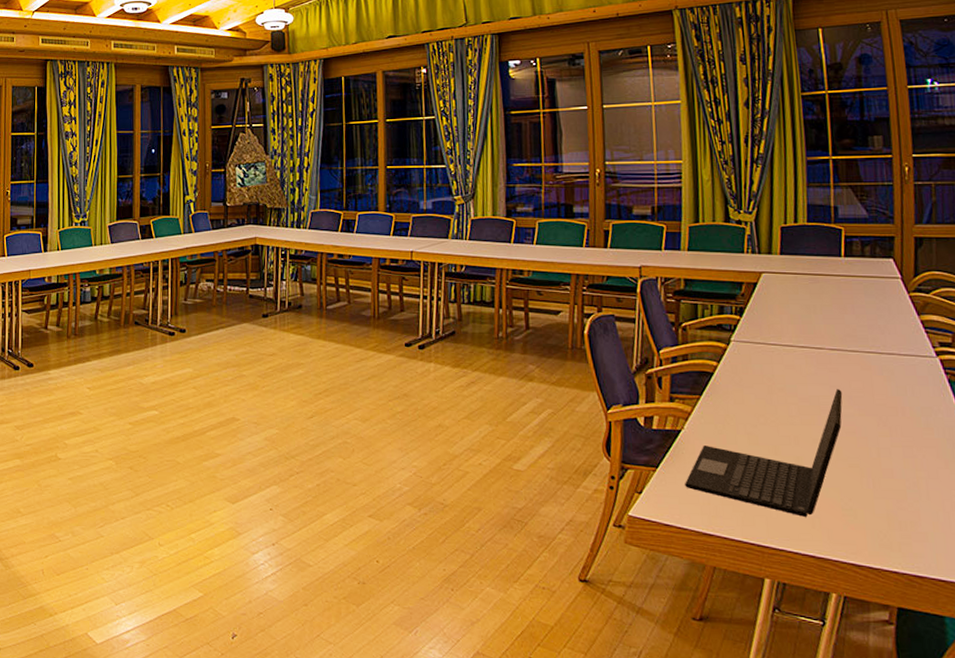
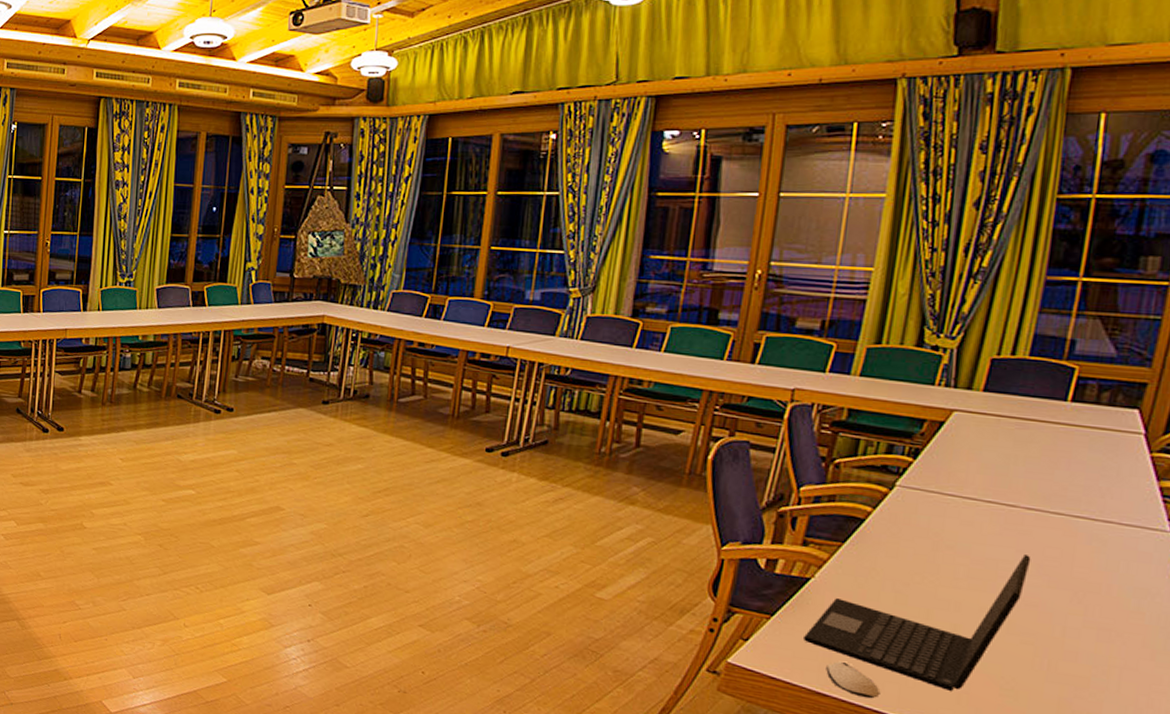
computer mouse: none [707,502,753,533] -> present [826,661,881,699]

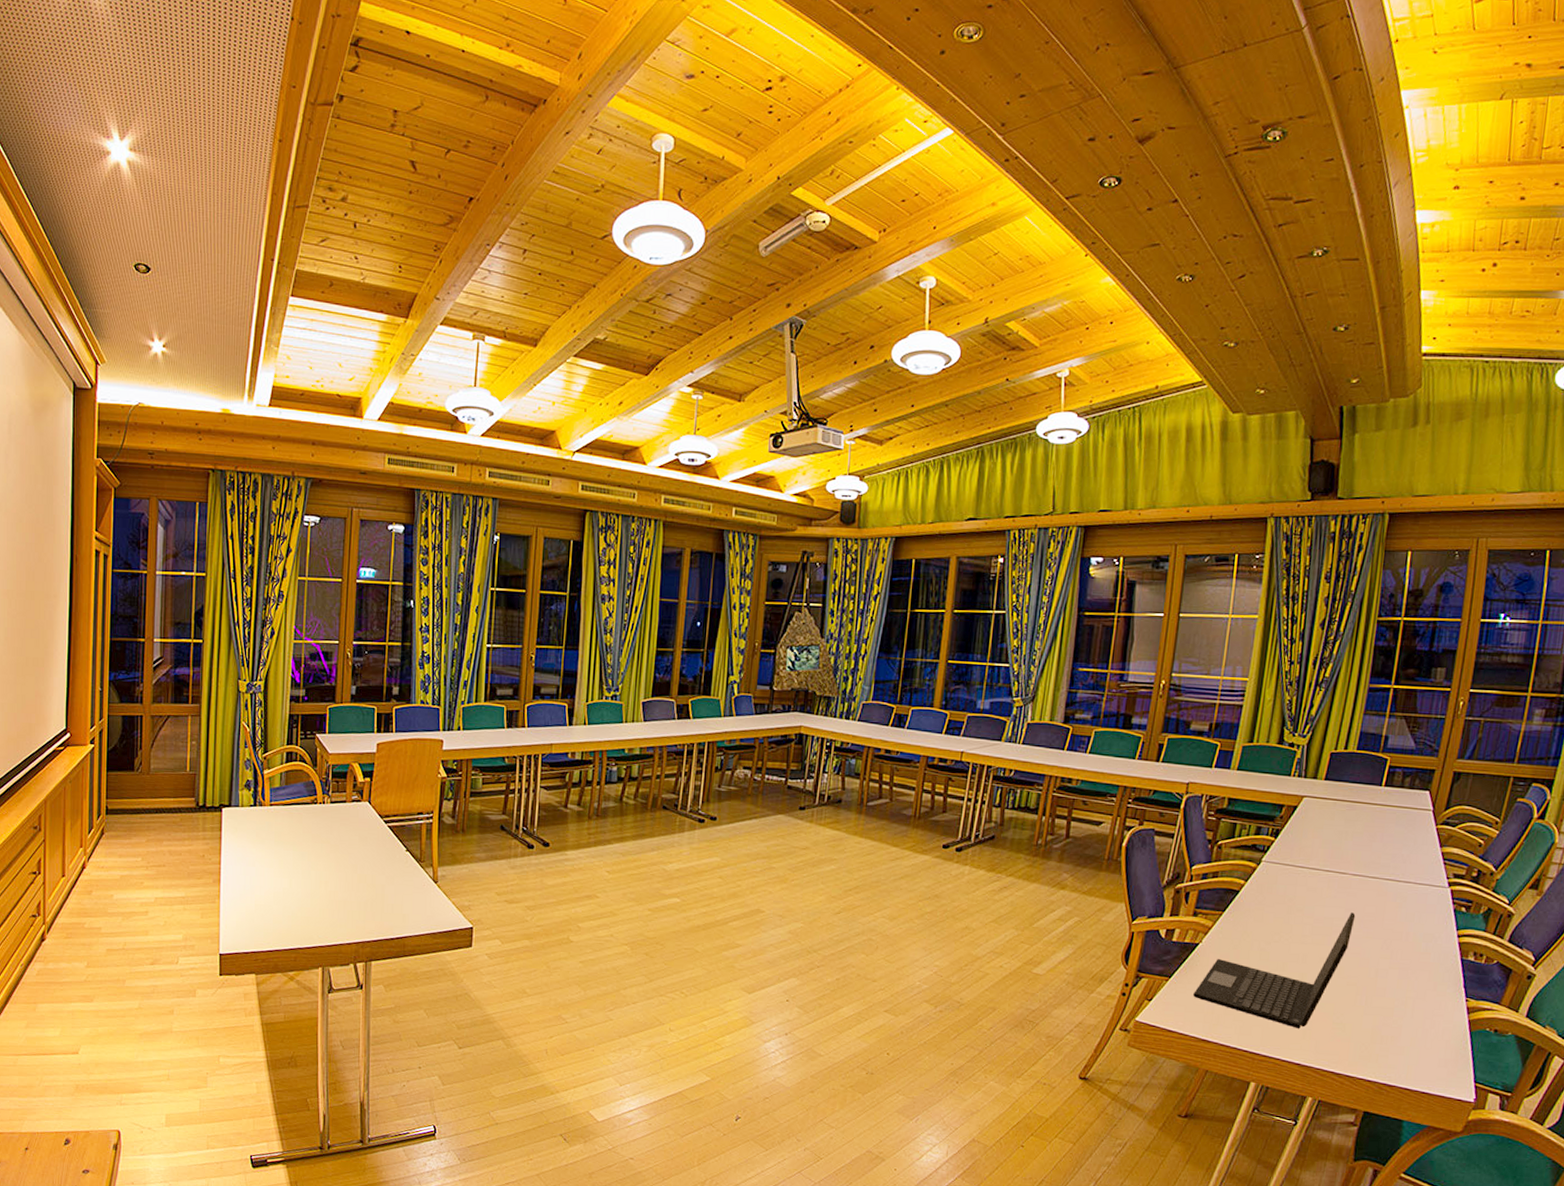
computer mouse: present [826,661,881,699] -> none [1209,1011,1249,1041]

